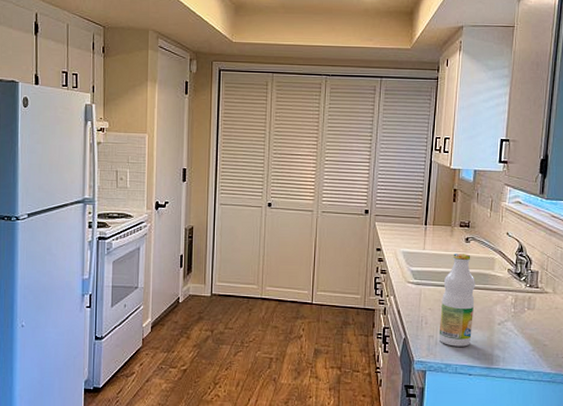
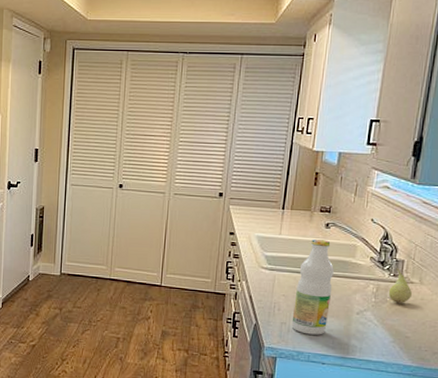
fruit: none [525,278,547,312] -> present [388,267,412,303]

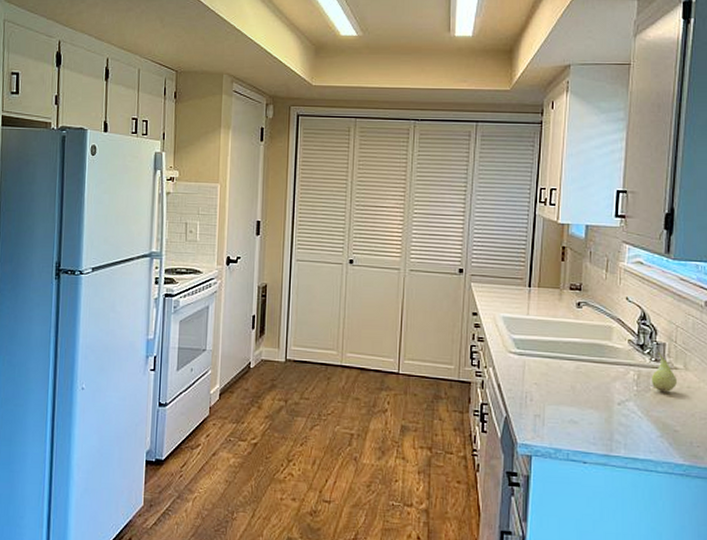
bottle: present [291,239,334,335] -> none [546,320,589,429]

